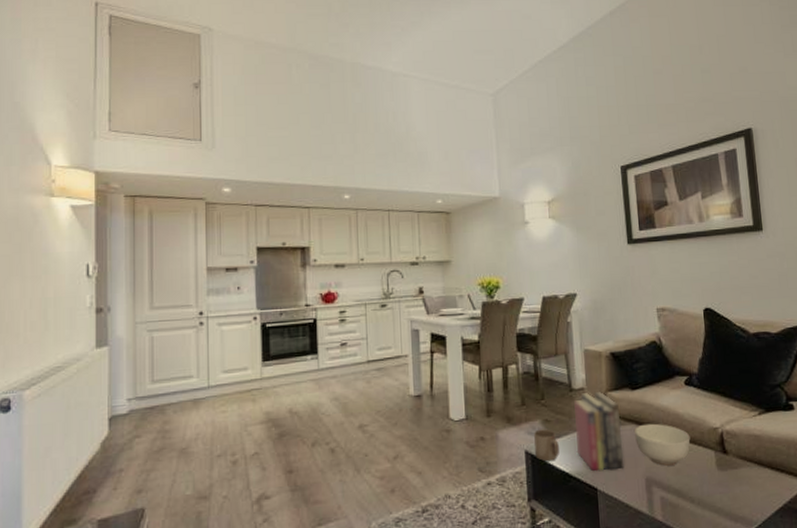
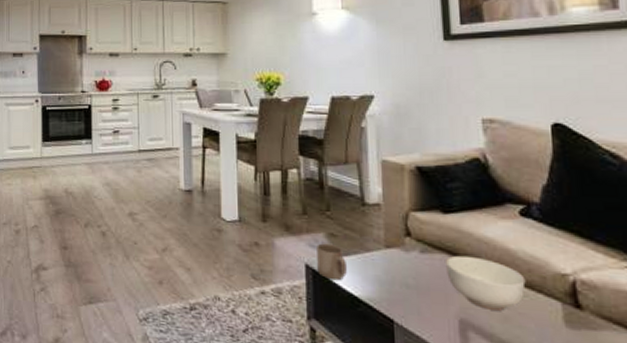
books: present [574,391,625,472] -> none [367,209,431,304]

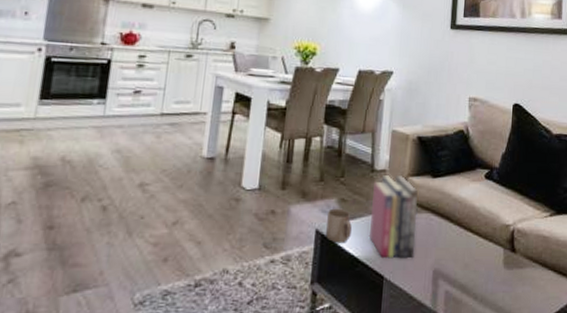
books: none [367,209,431,304] -> present [368,174,419,259]
bowl: present [444,255,526,311] -> none [428,214,483,259]

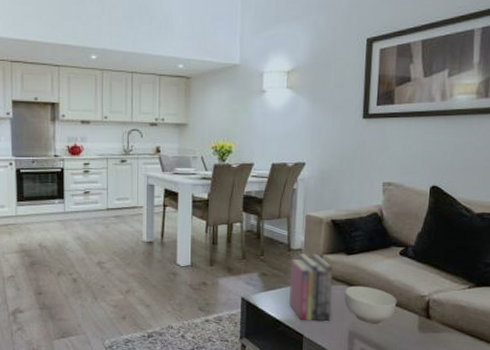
mug: present [326,208,352,244] -> none [250,281,273,309]
bowl: none [428,214,483,259] -> present [343,285,397,323]

